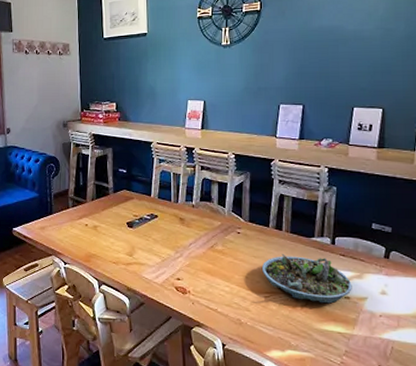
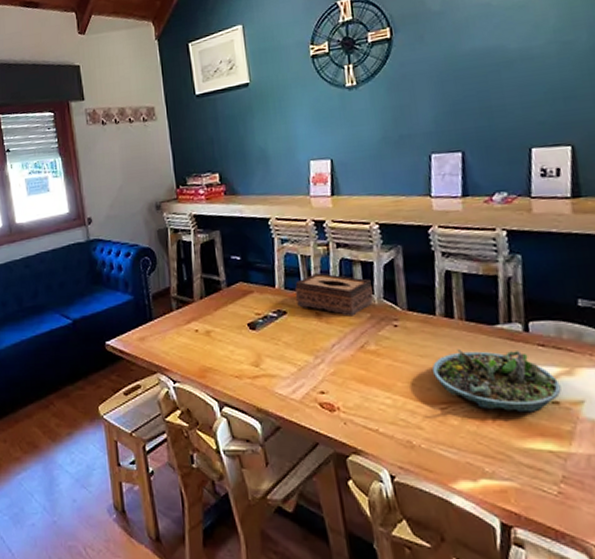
tissue box: none [166,188,224,223] -> present [295,273,374,317]

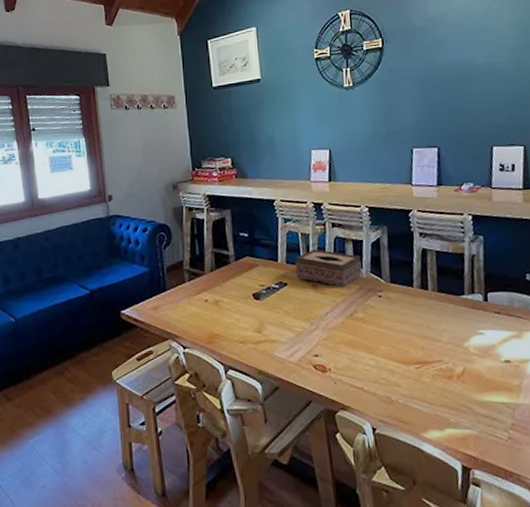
succulent planter: present [431,348,562,413] -> none [409,316,512,371]

